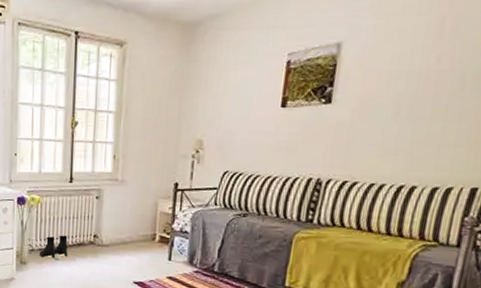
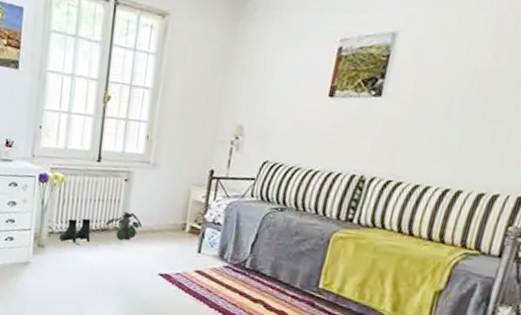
potted plant: none [80,226,115,254] -> present [105,211,143,241]

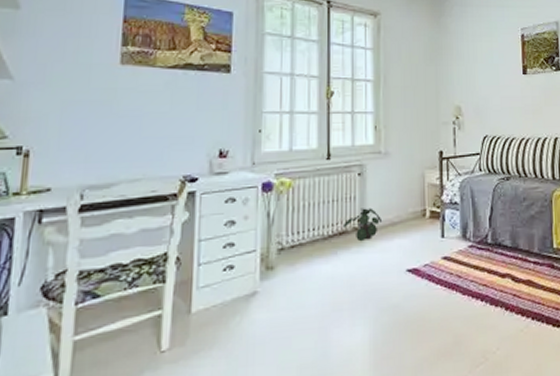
boots: present [60,218,92,245] -> none [292,224,328,258]

